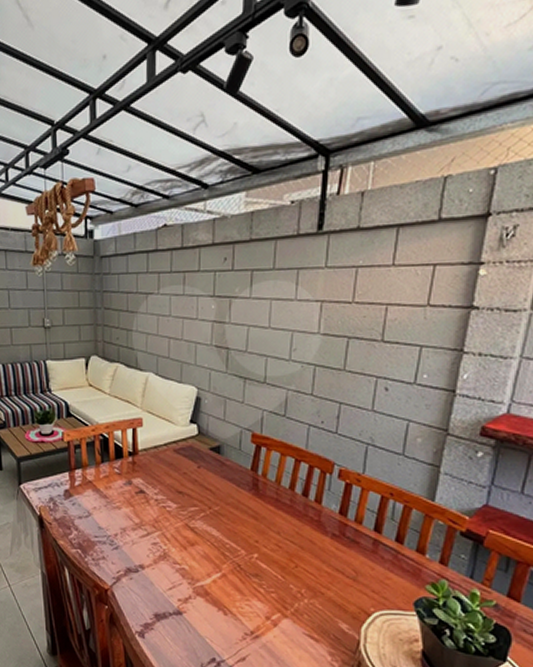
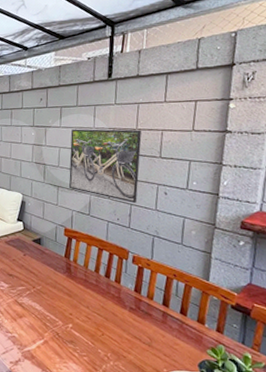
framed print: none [260,300,359,401] -> present [69,129,142,203]

